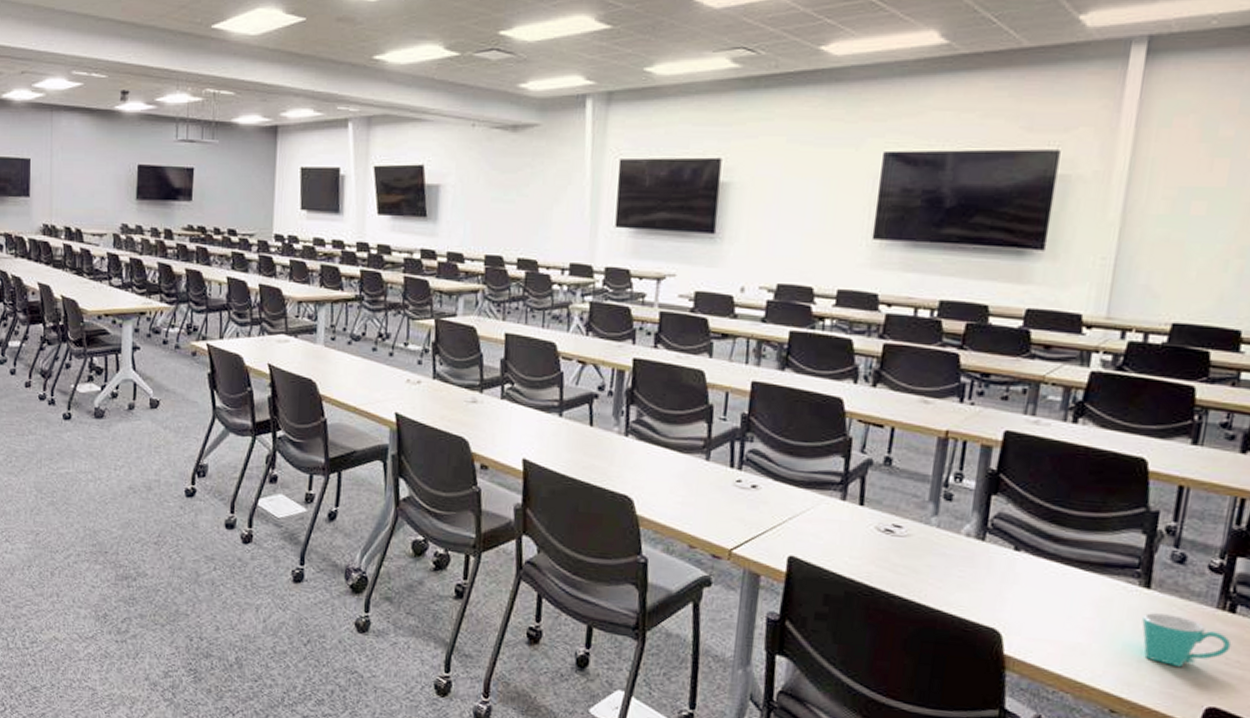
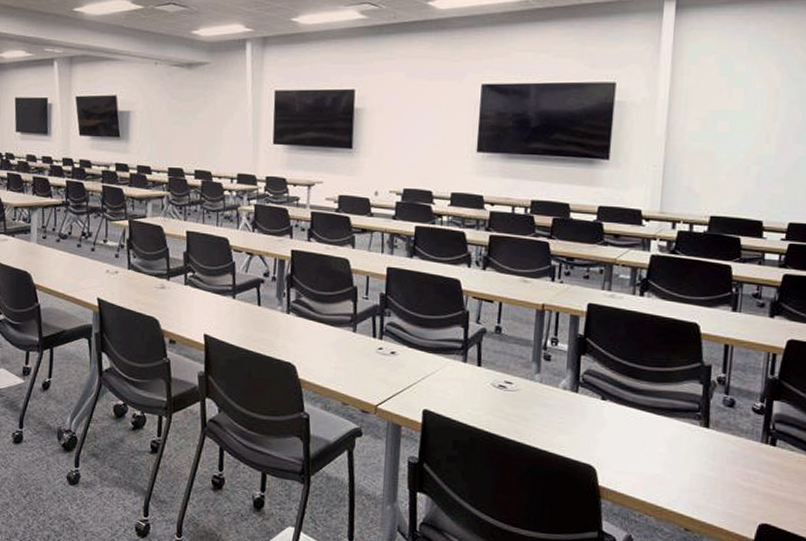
mug: present [1142,613,1232,668] -> none [704,448,775,492]

